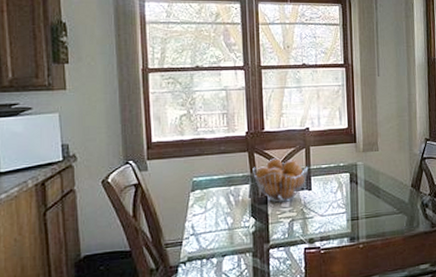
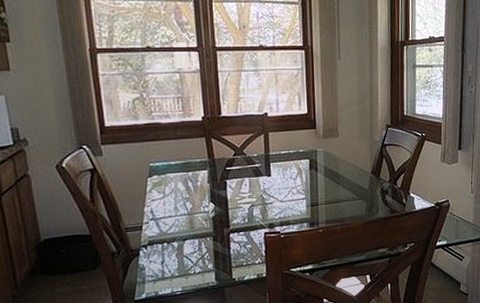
fruit basket: present [253,158,309,203] -> none [210,144,268,188]

